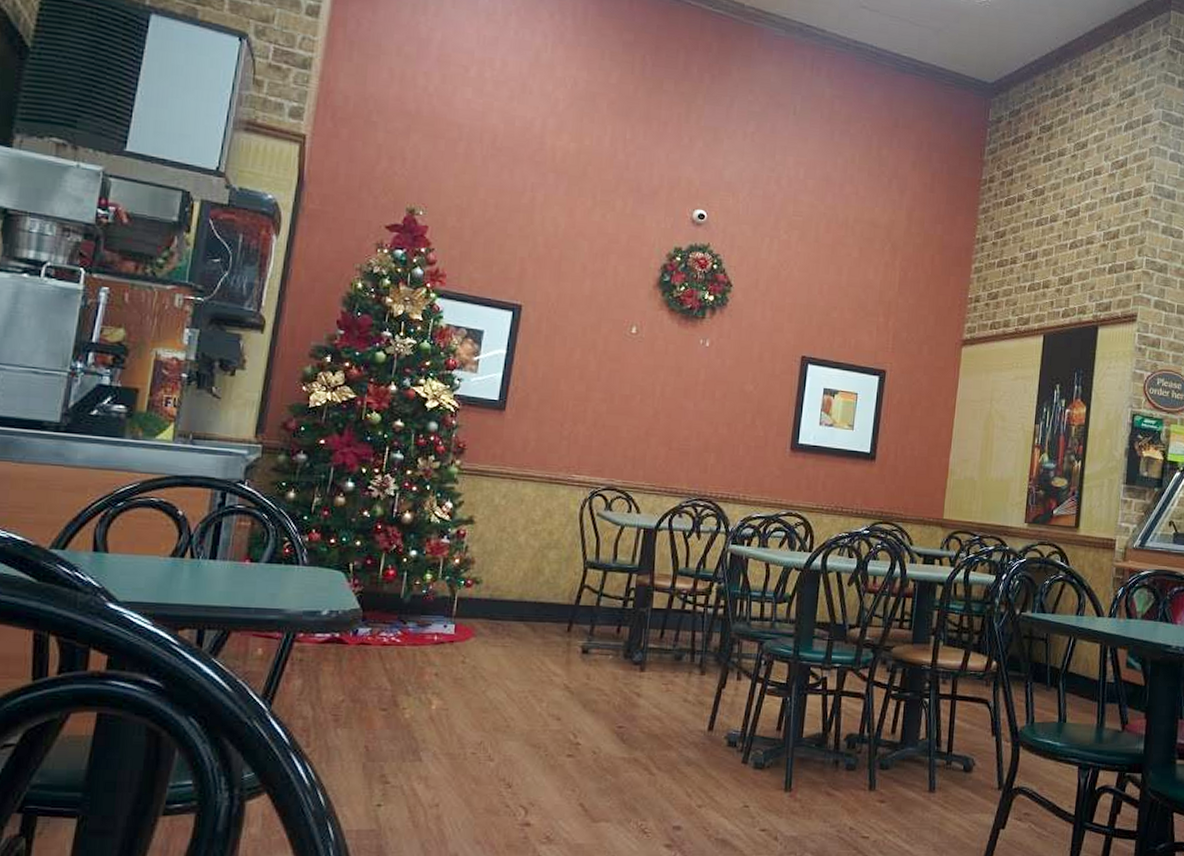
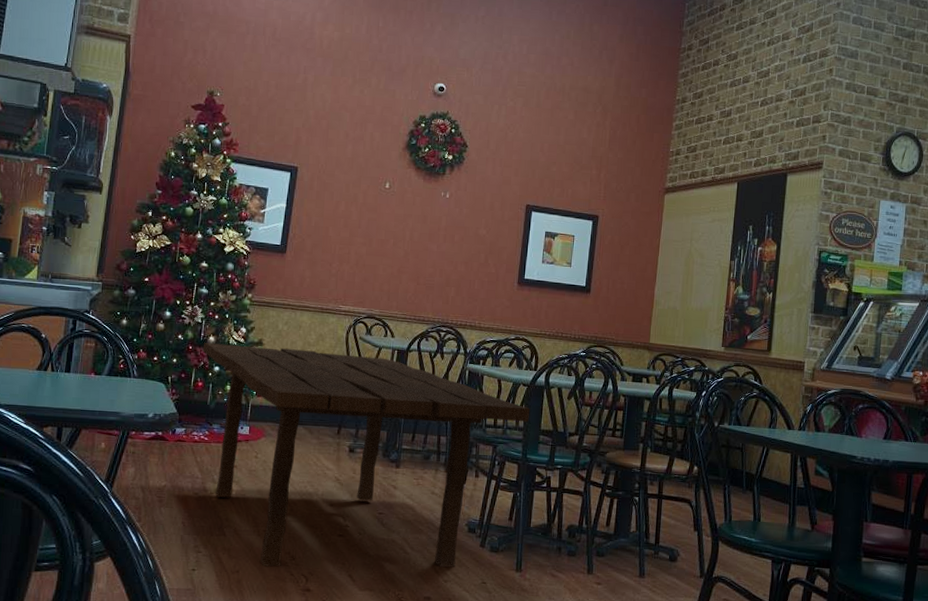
dining table: none [395,521,804,798] -> present [202,343,531,567]

